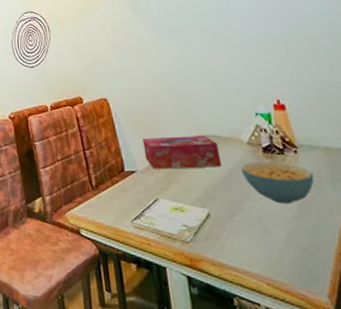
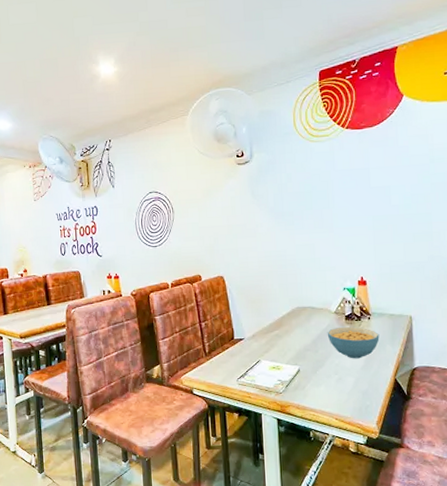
tissue box: present [142,135,222,169] -> none [251,307,313,336]

